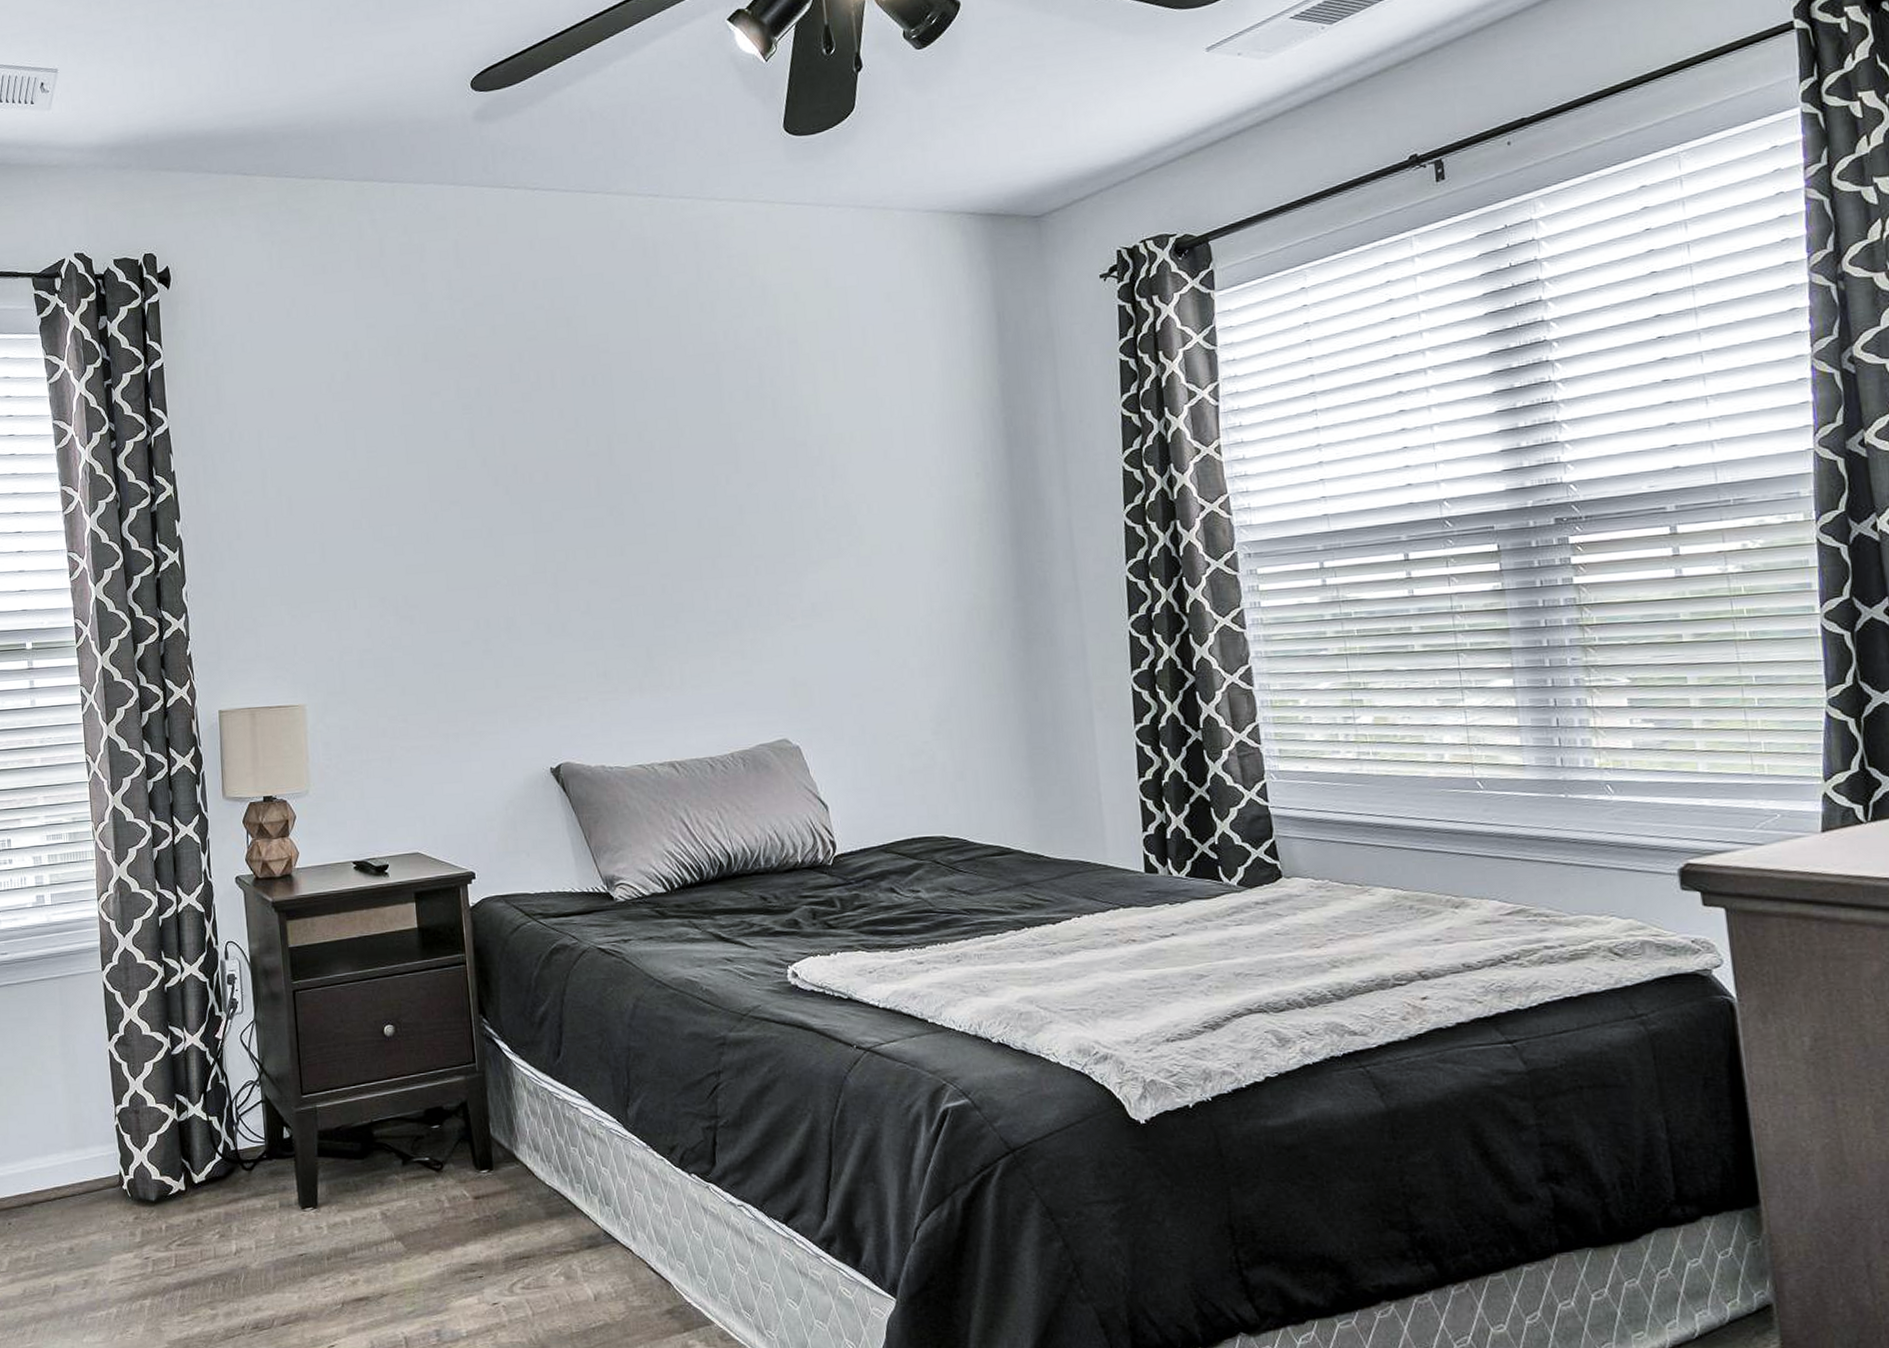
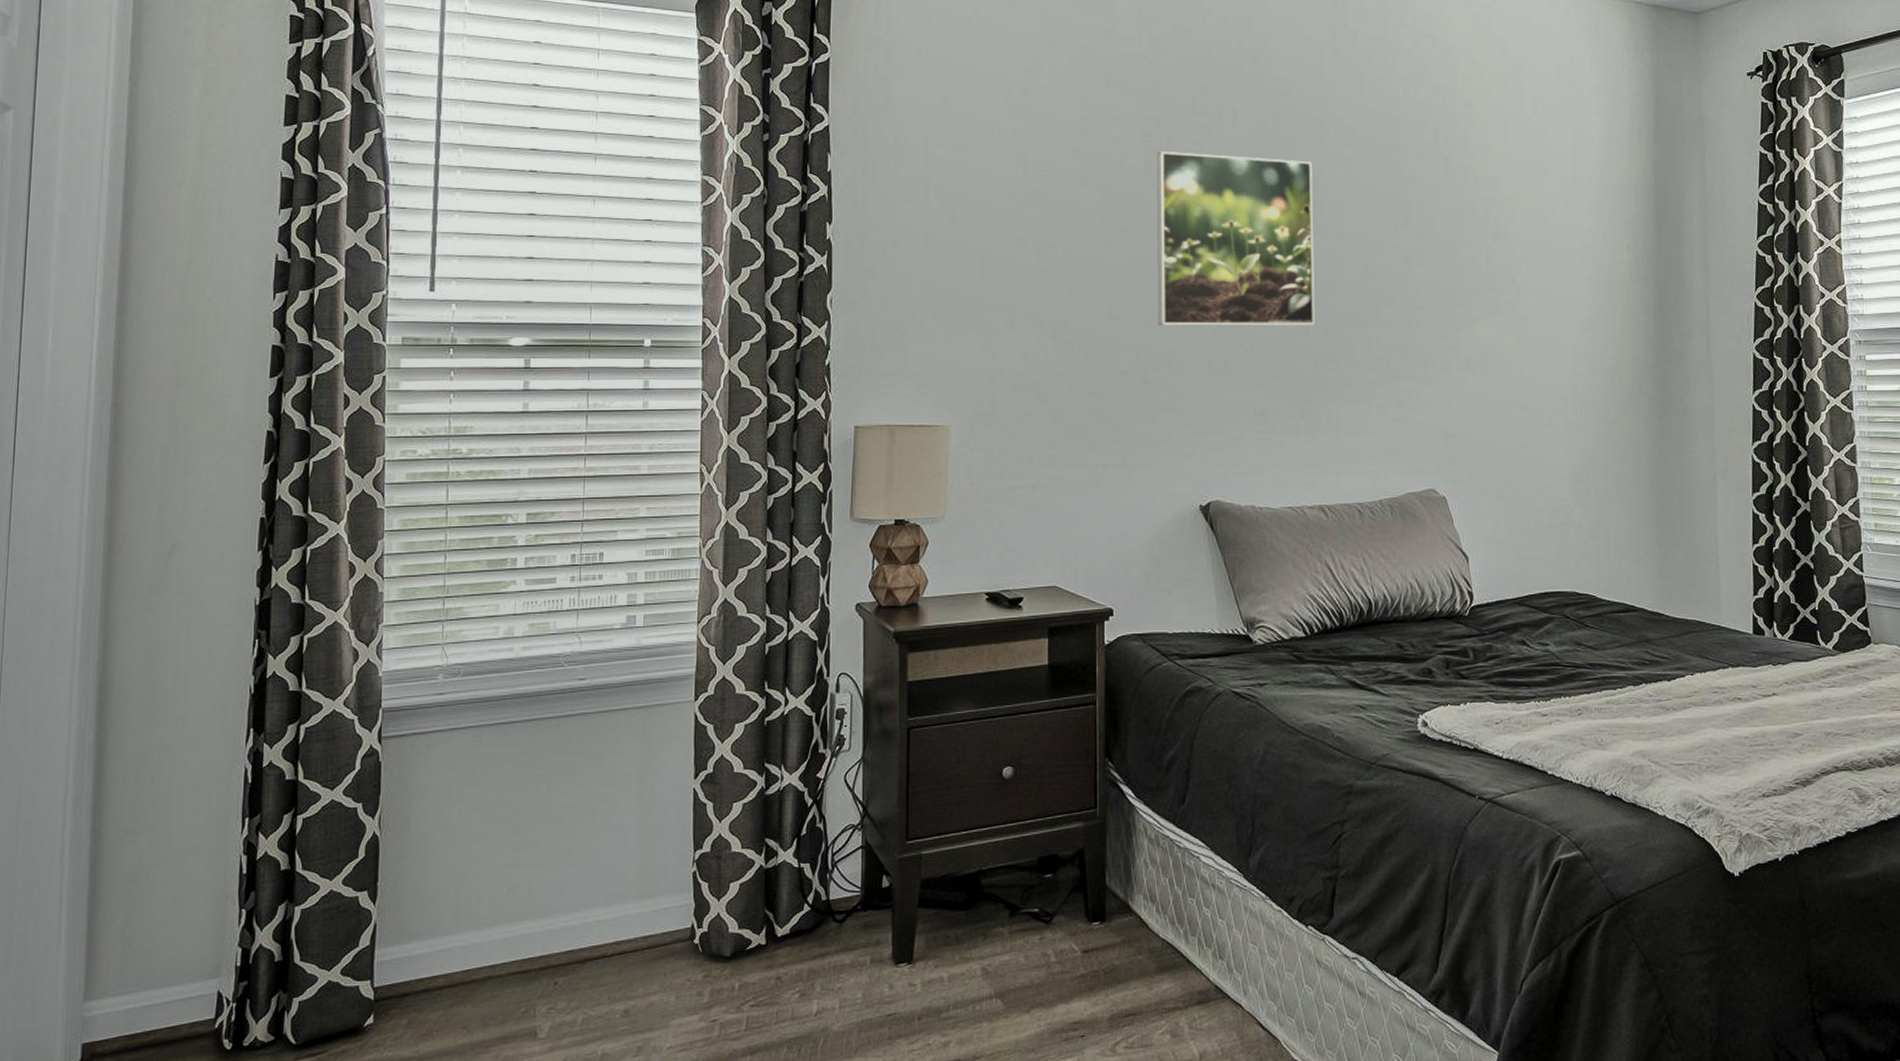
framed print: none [478,417,650,594] -> present [1156,150,1314,326]

